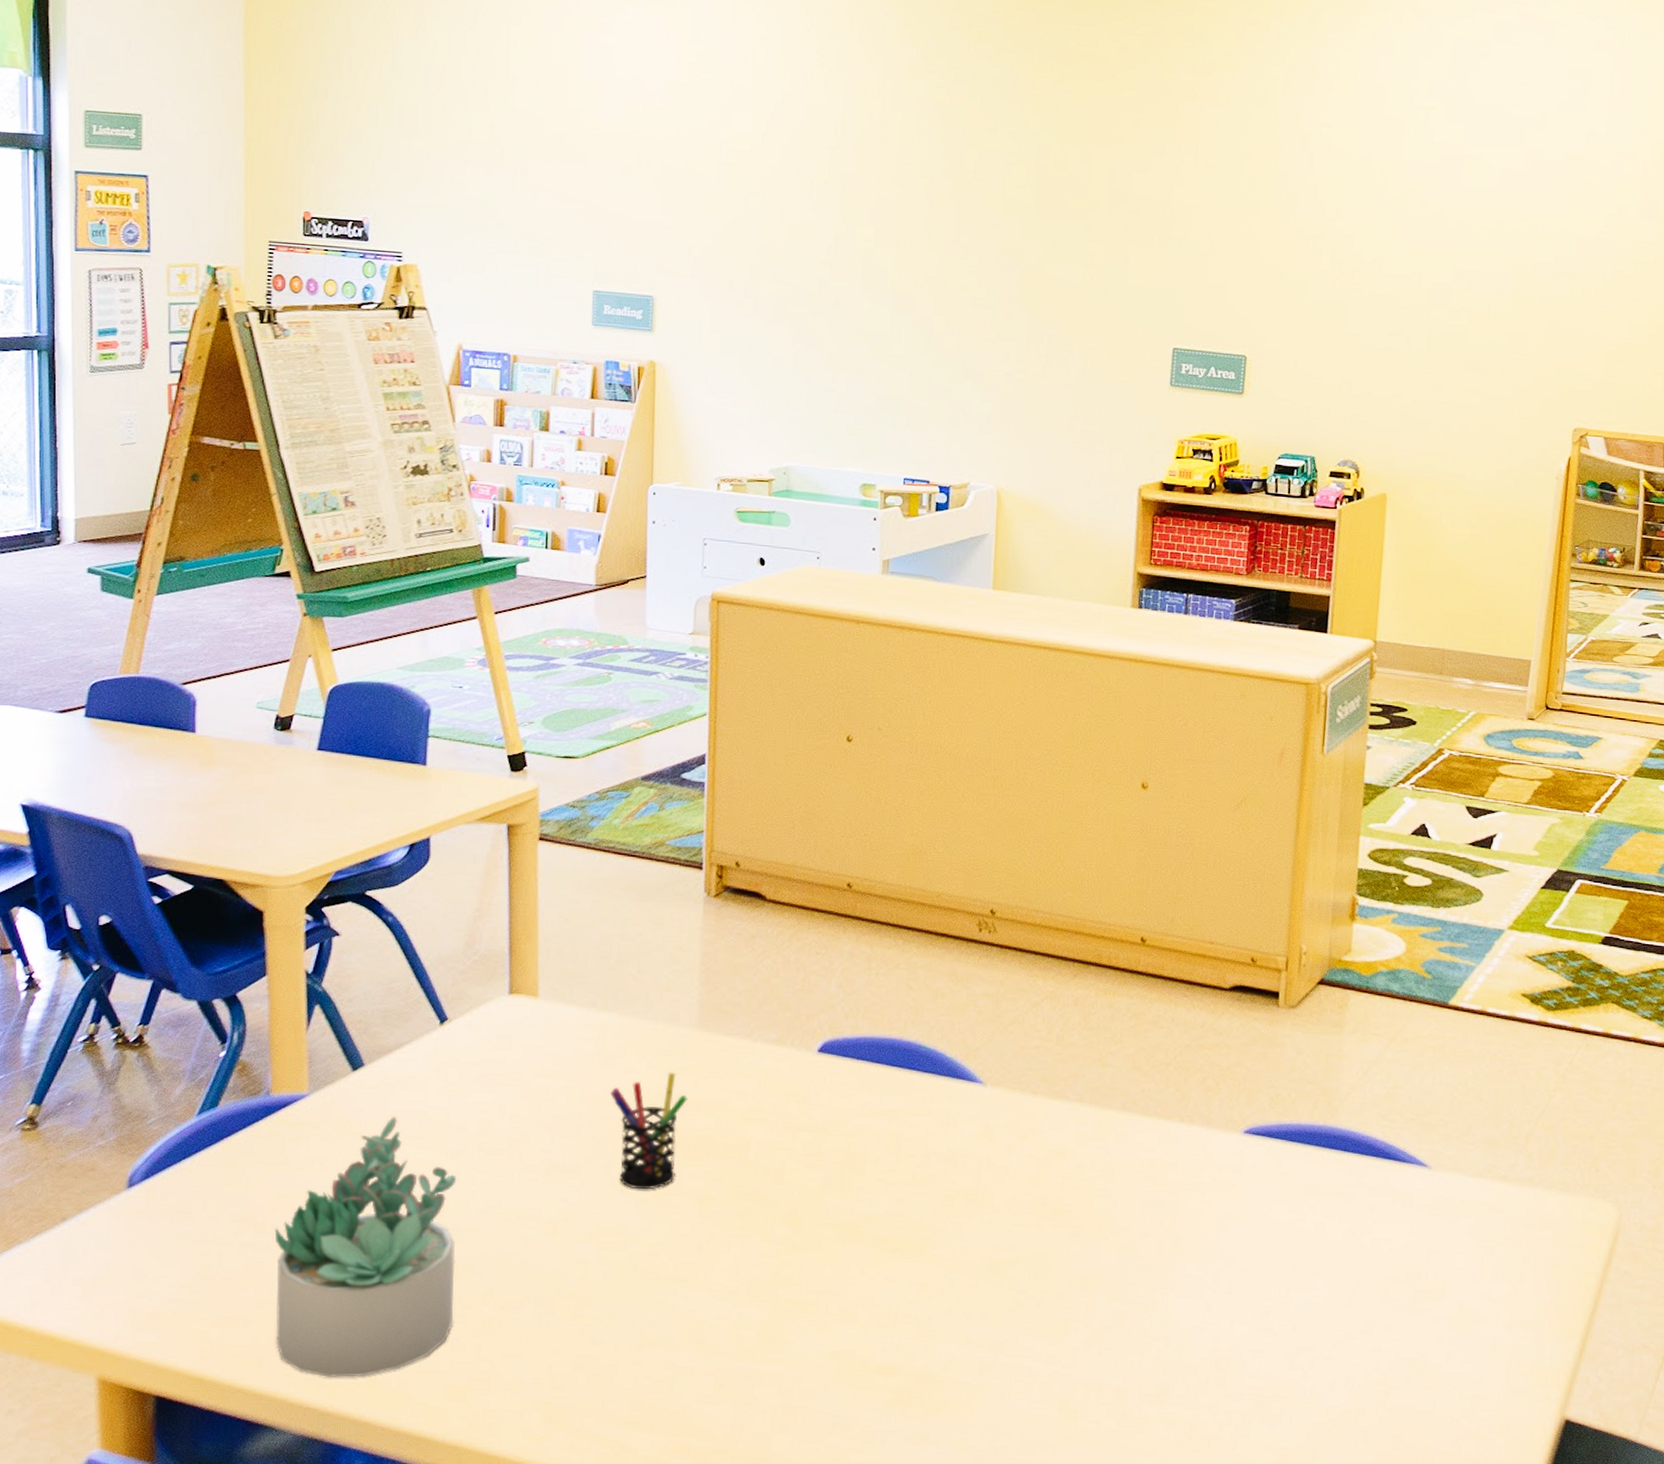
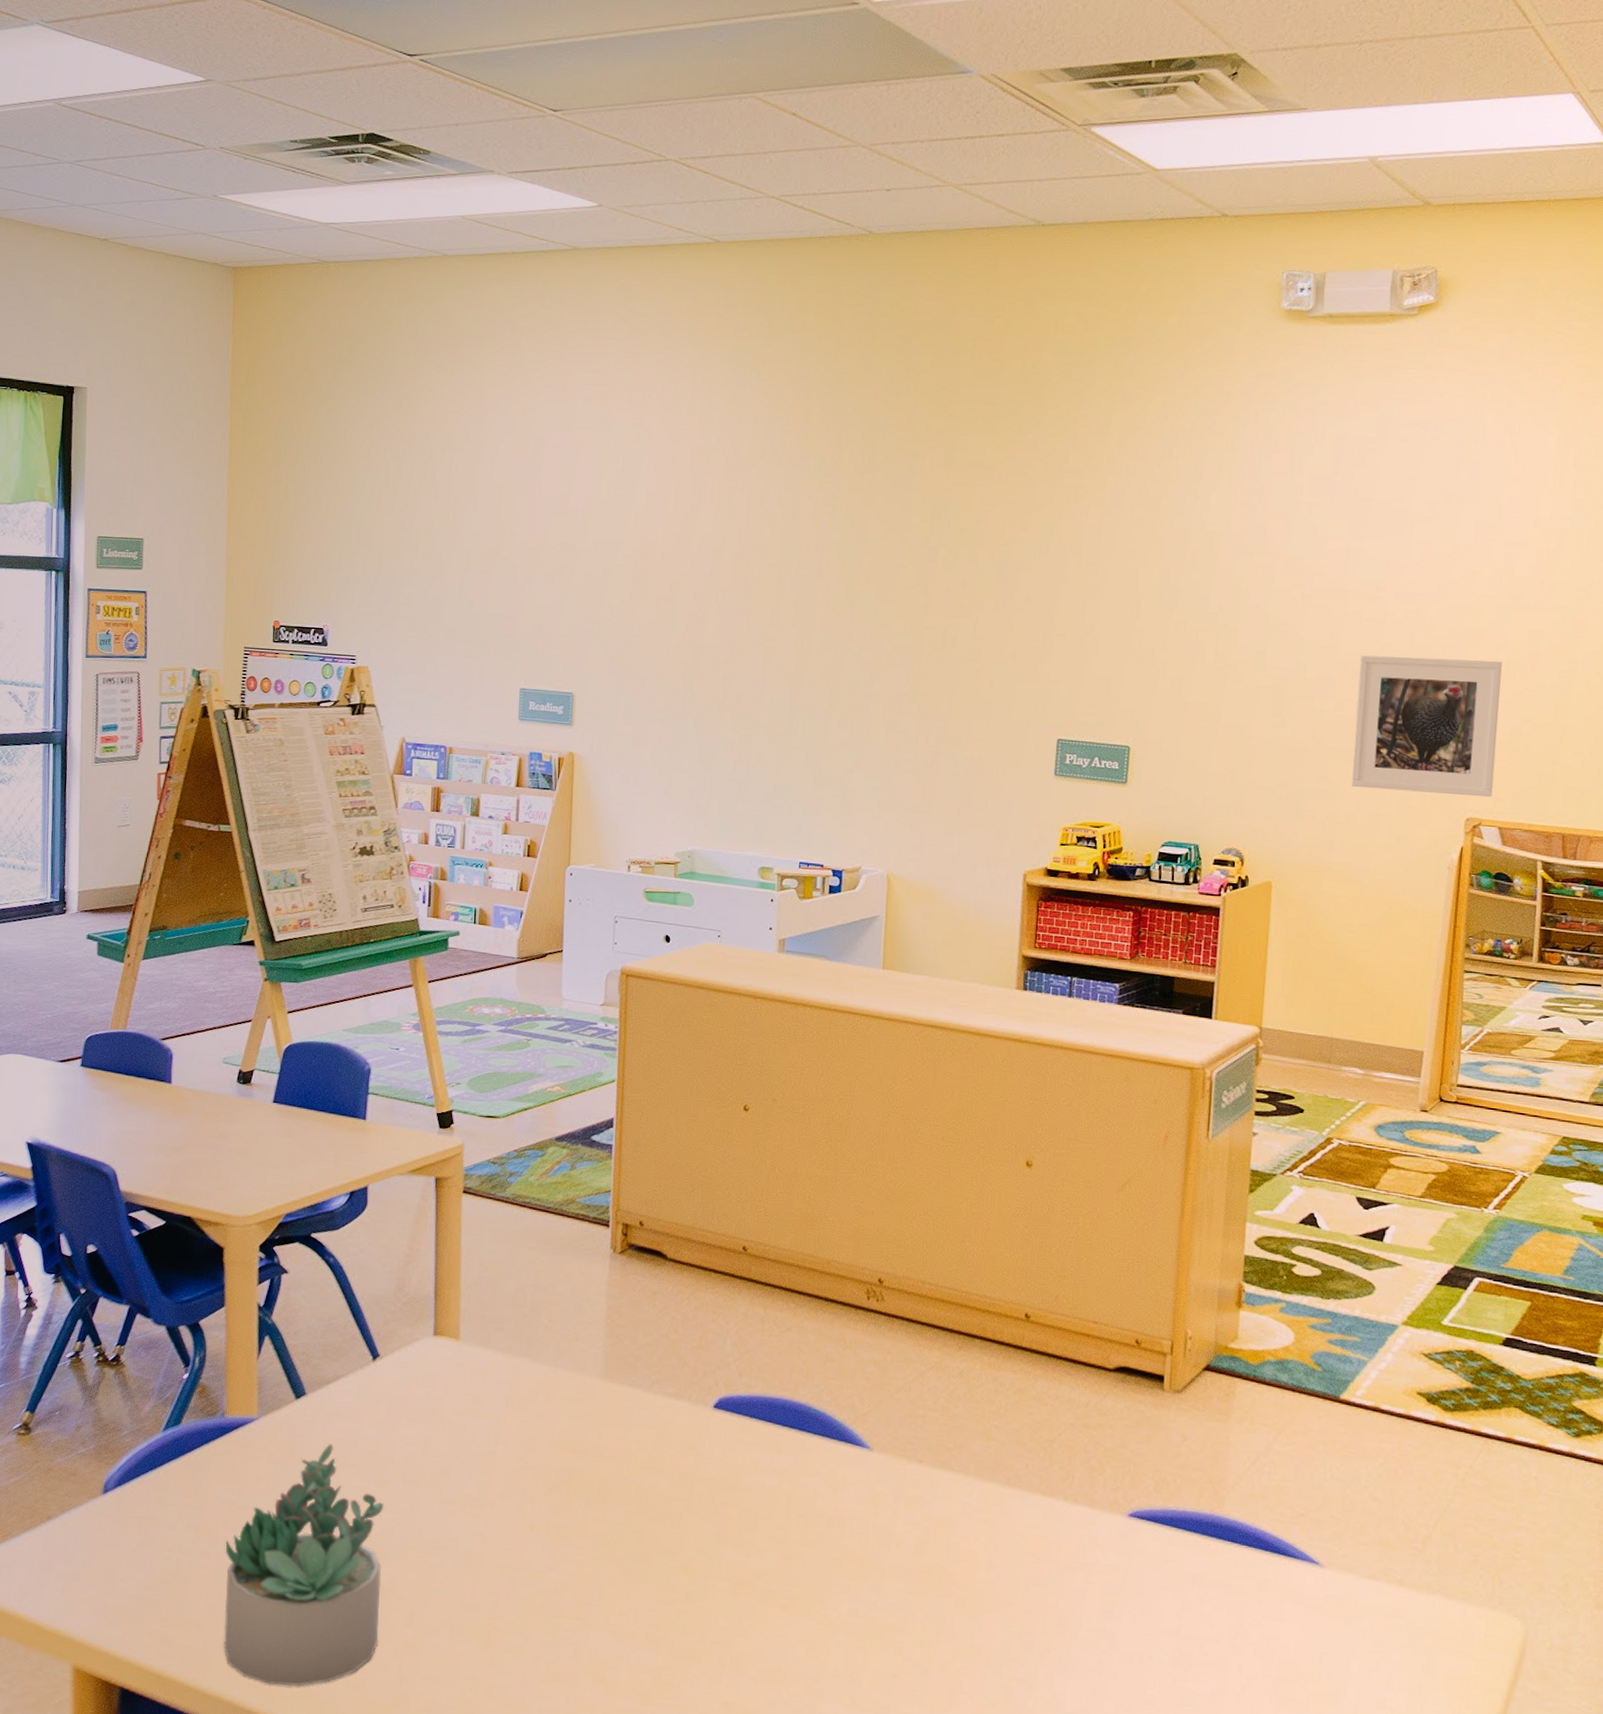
pen holder: present [610,1072,688,1190] -> none [522,1418,592,1530]
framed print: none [1465,264,1610,408] -> present [1352,655,1502,798]

